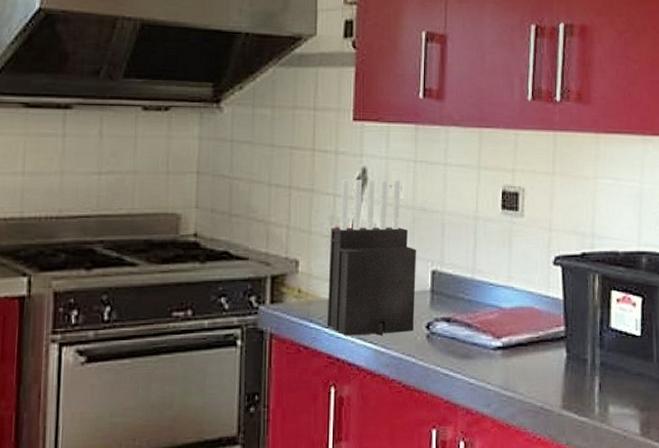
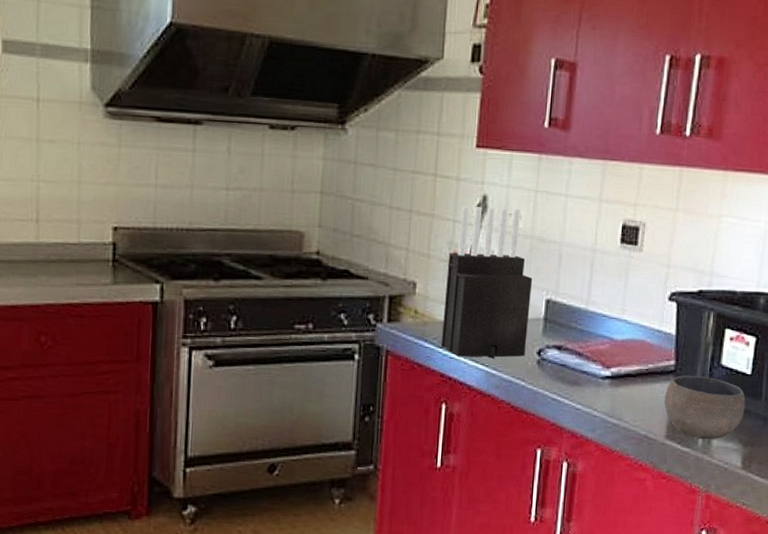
bowl: none [558,340,638,407] -> present [664,375,746,440]

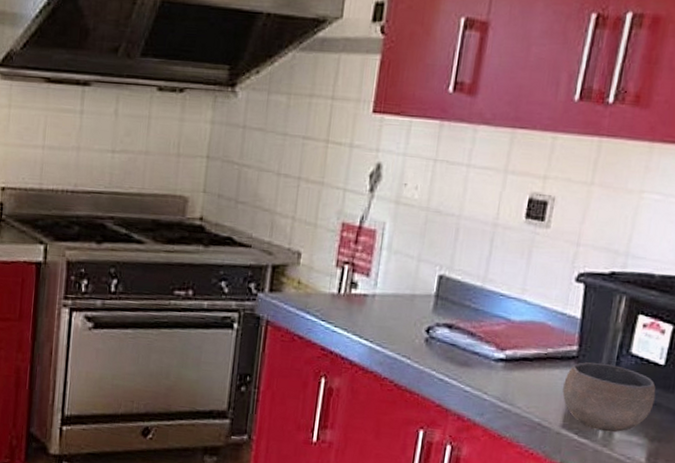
knife block: present [440,206,533,359] -> none [323,174,426,334]

